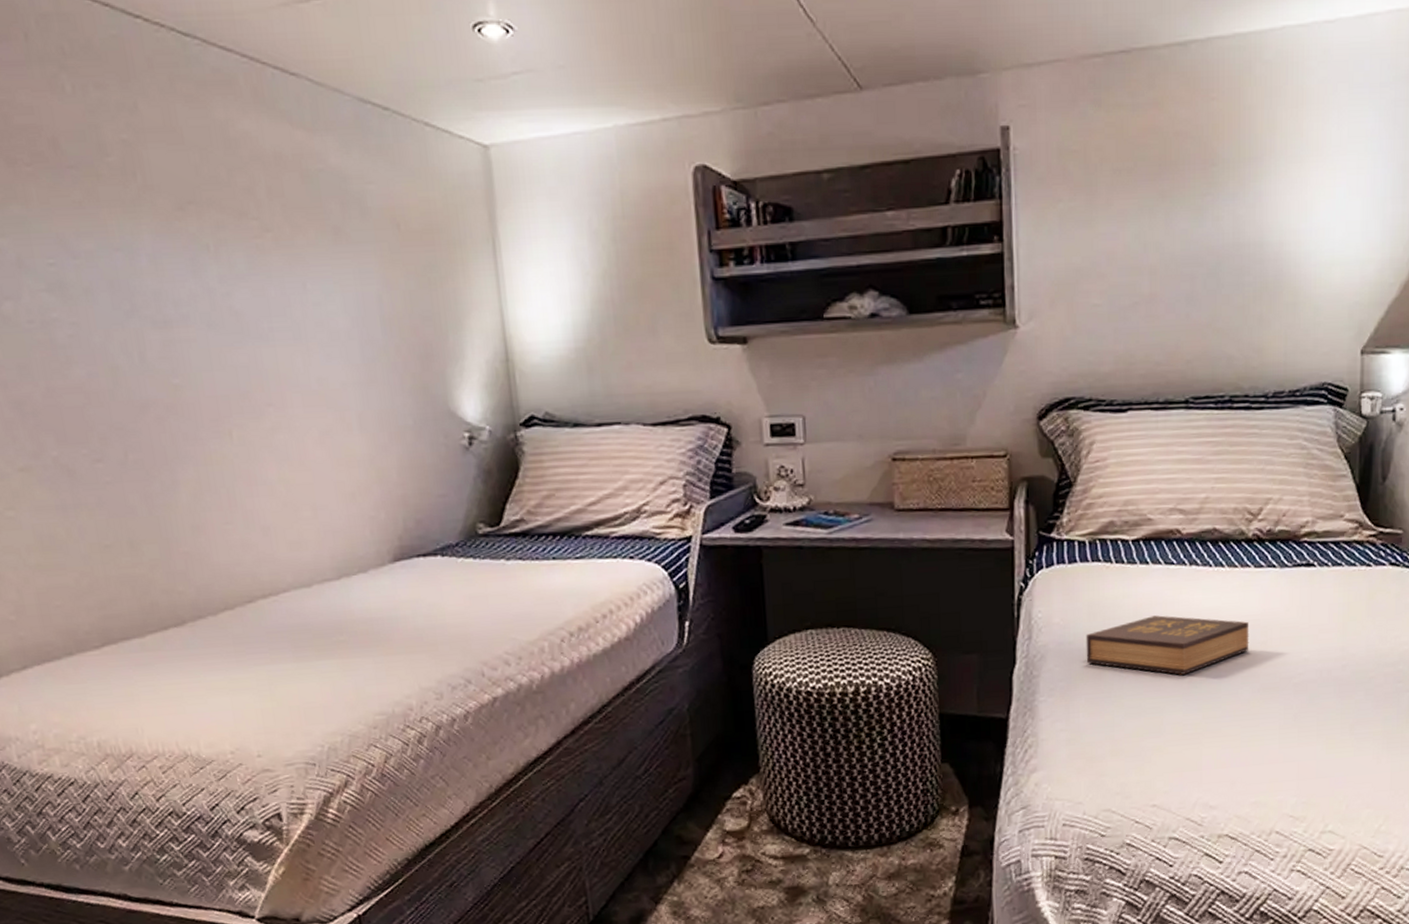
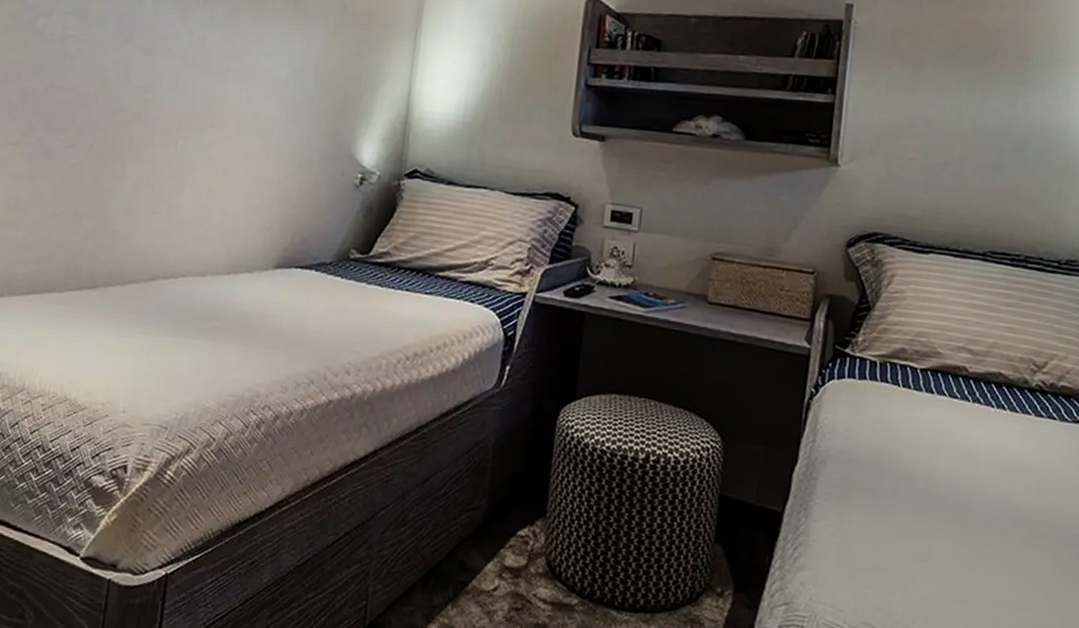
hardback book: present [1086,615,1249,675] -> none [864,442,1025,505]

